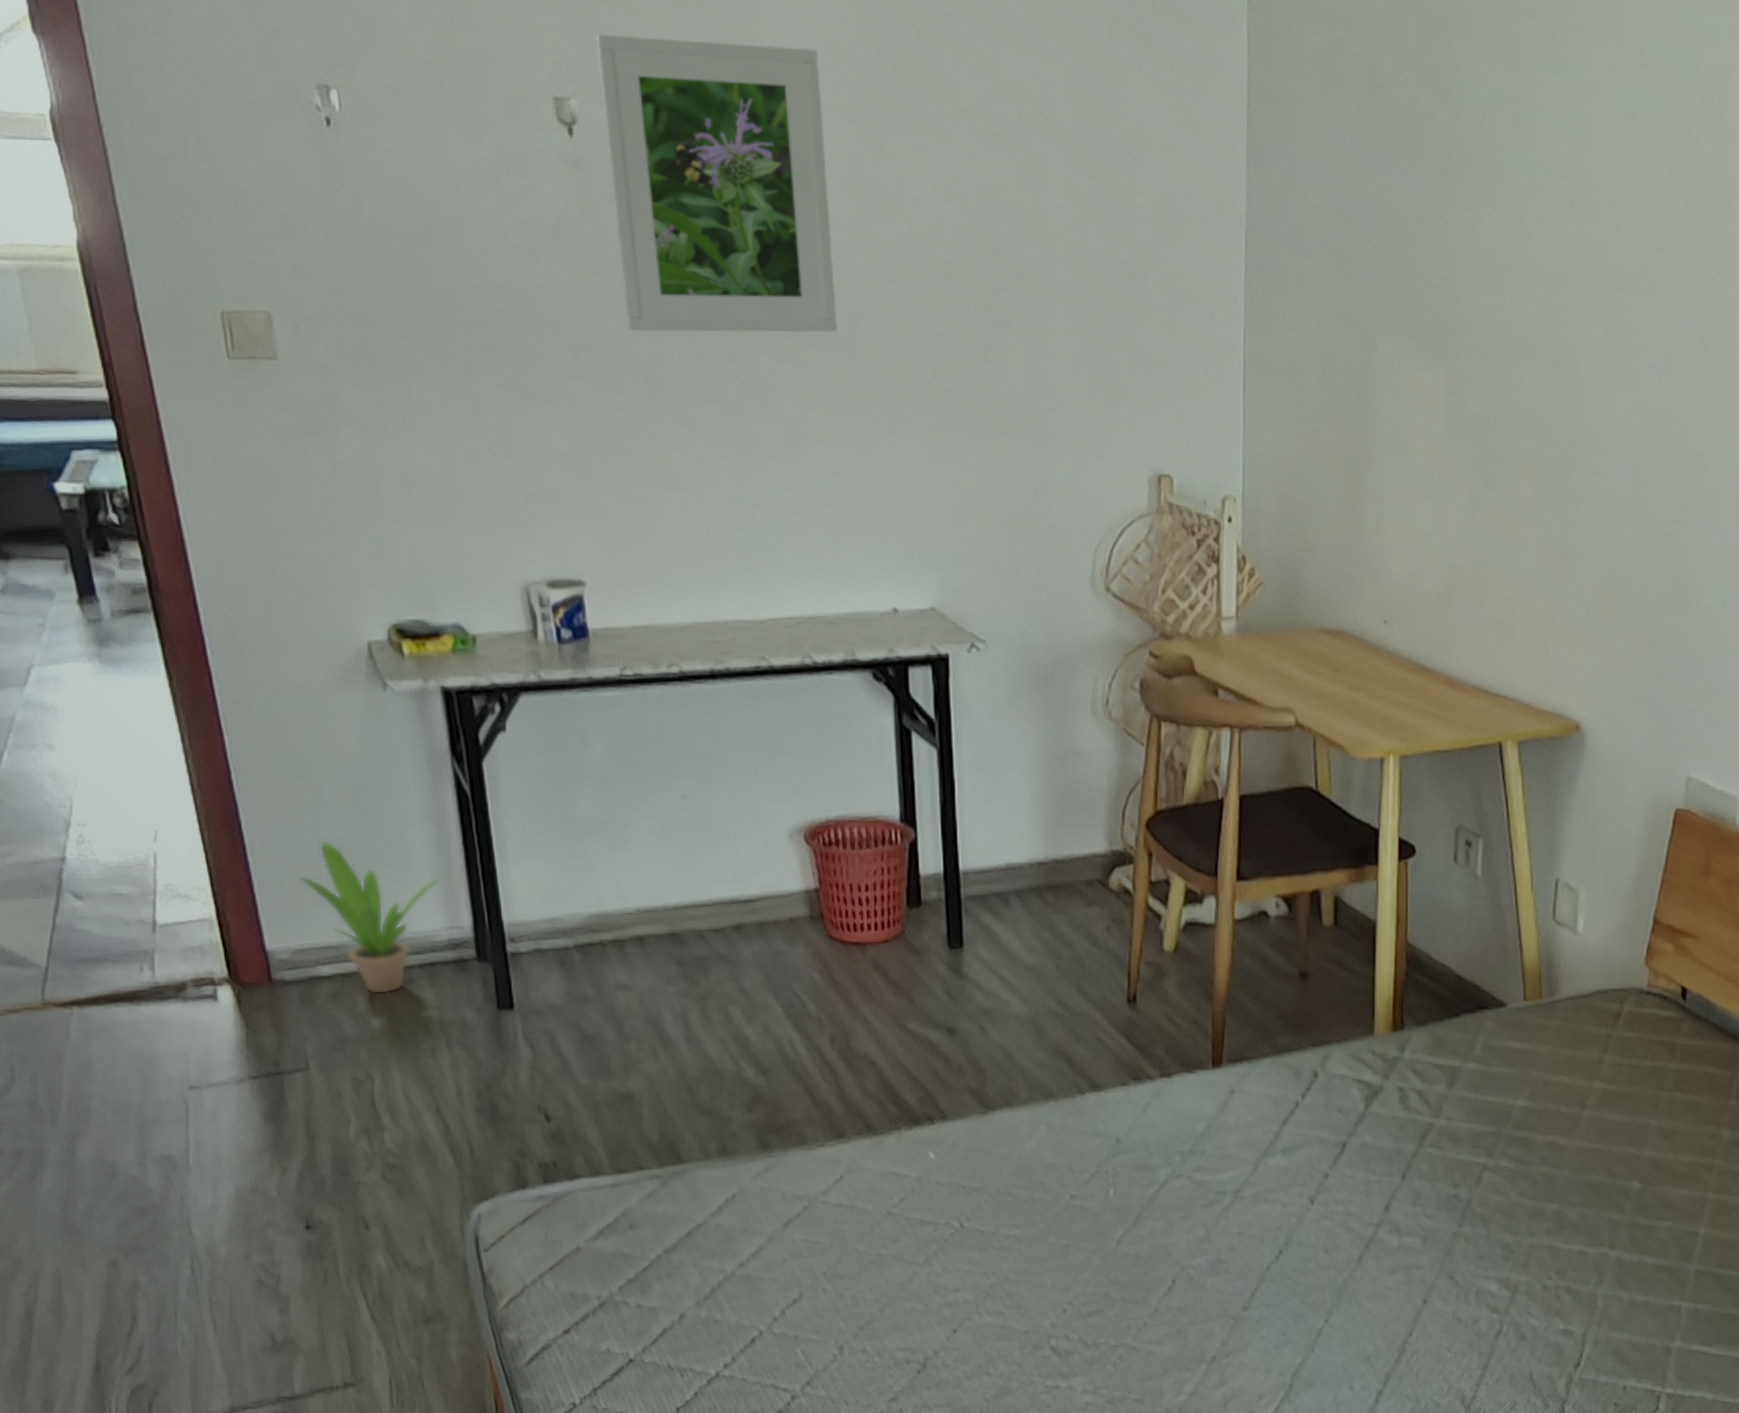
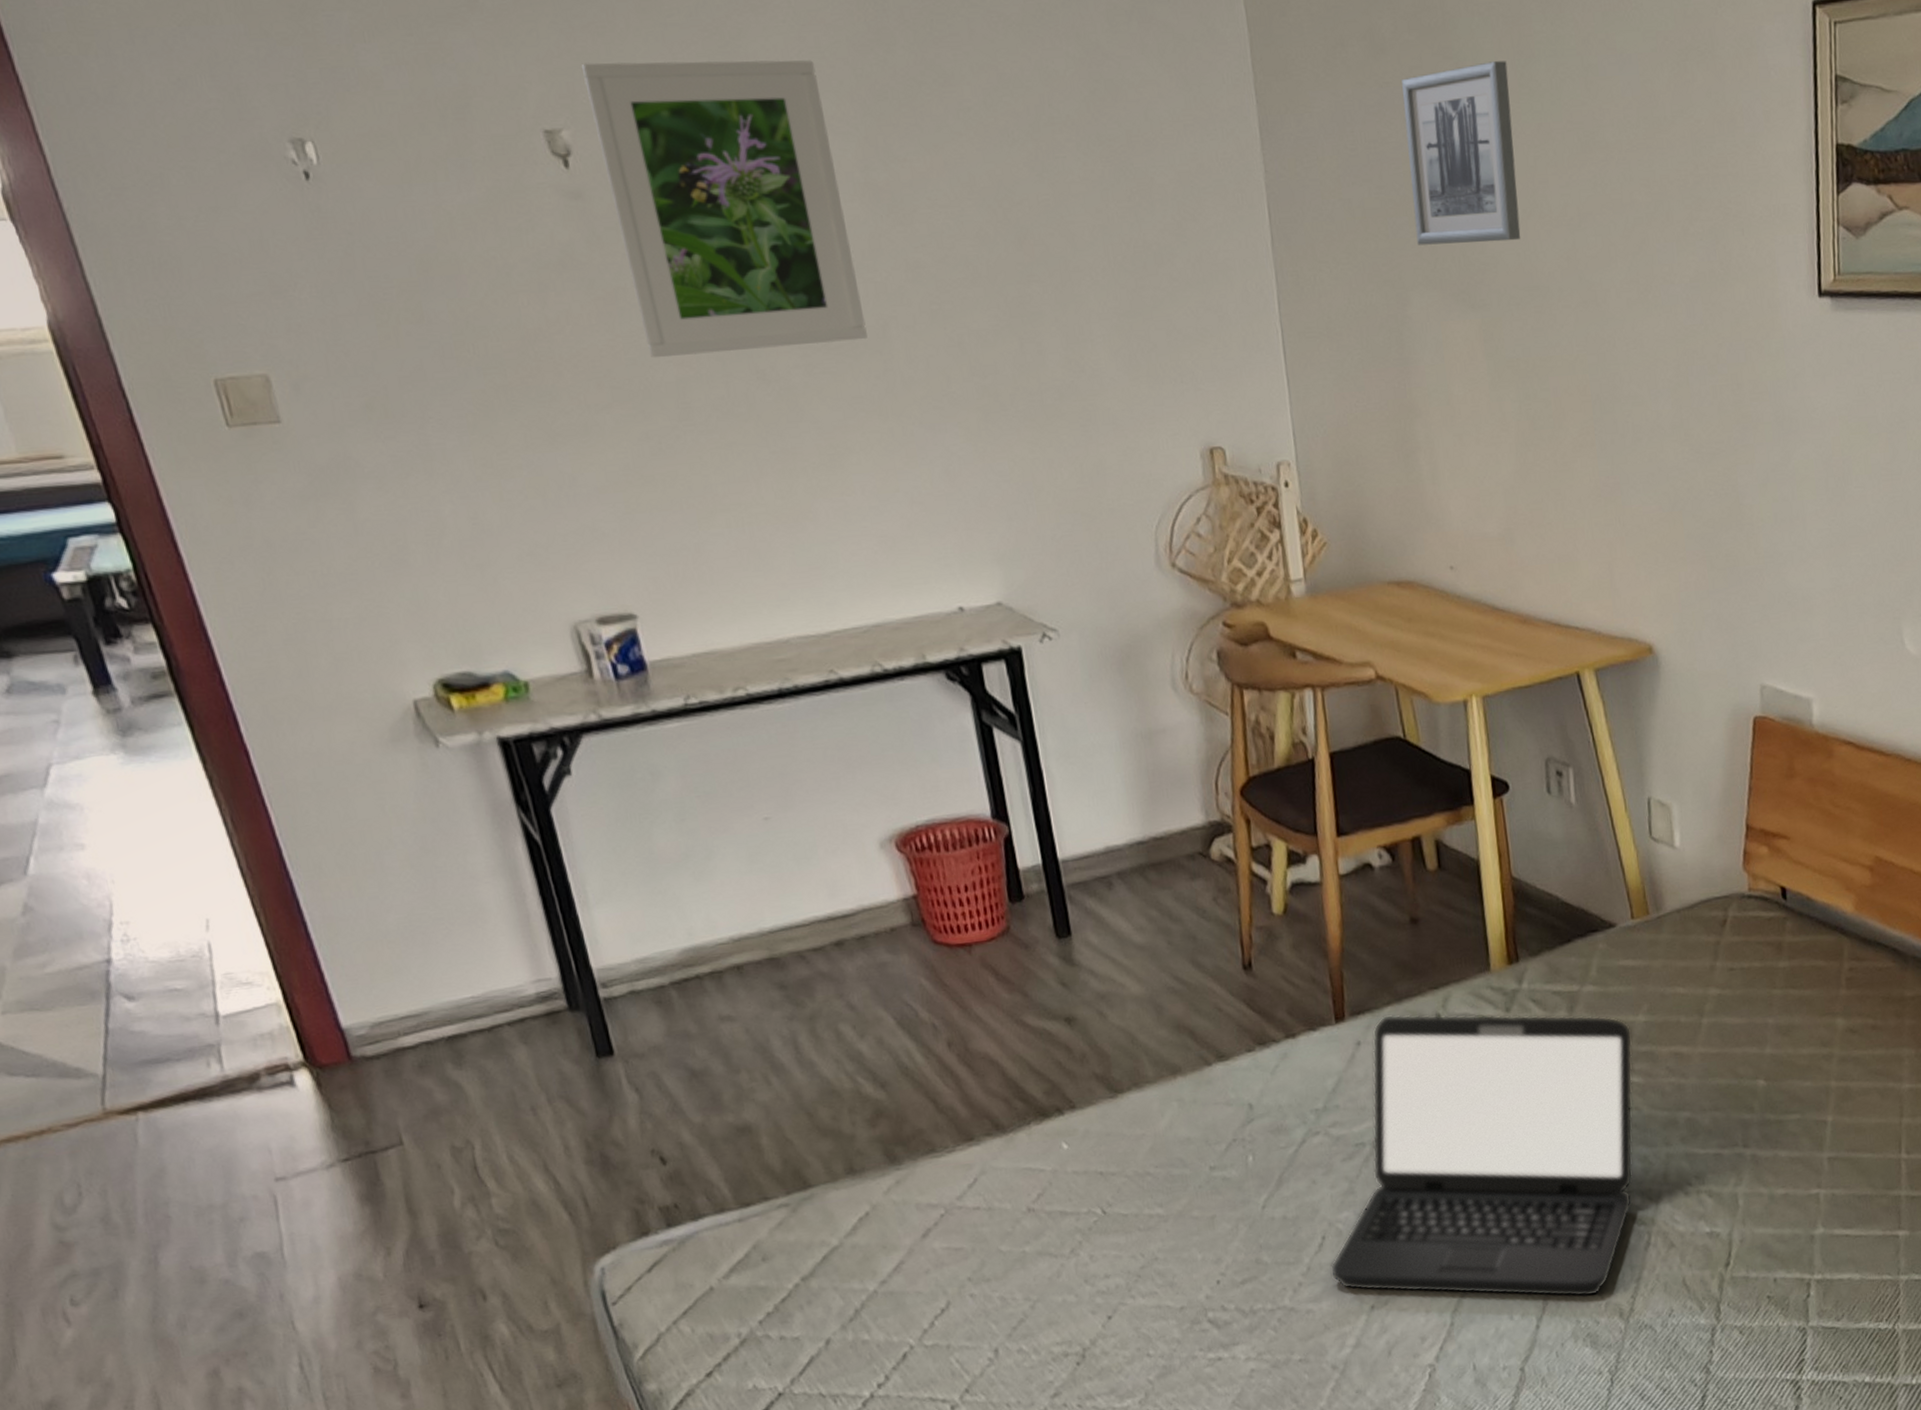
potted plant: present [297,840,439,995] -> none [366,907,519,1059]
laptop: none [1176,1066,1509,1378] -> present [1330,1014,1633,1297]
wall art: none [1391,108,1506,294] -> present [1401,61,1521,245]

